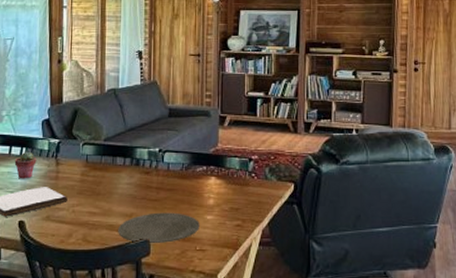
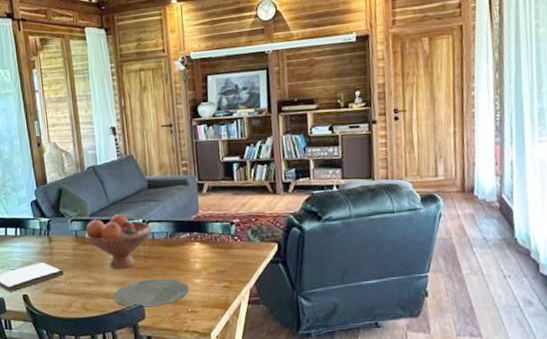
potted succulent: present [14,151,37,179] -> none [11,231,31,257]
fruit bowl: none [95,141,169,199] -> present [84,214,153,269]

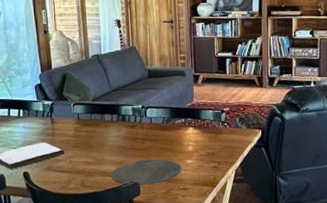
fruit bowl: present [84,214,153,269] -> none [86,100,151,150]

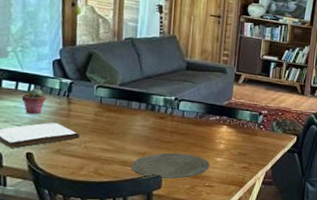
potted succulent: none [14,112,34,137] -> present [21,88,47,115]

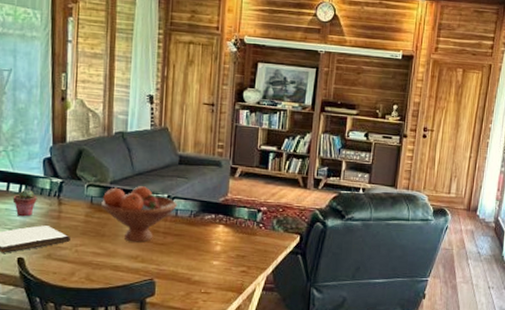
fruit bowl: none [109,88,184,140] -> present [100,186,177,243]
plate: present [131,153,210,180] -> none [123,256,206,286]

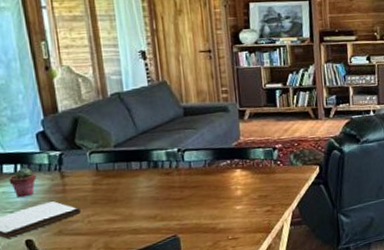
fruit bowl: present [100,186,177,243] -> none [107,144,190,202]

